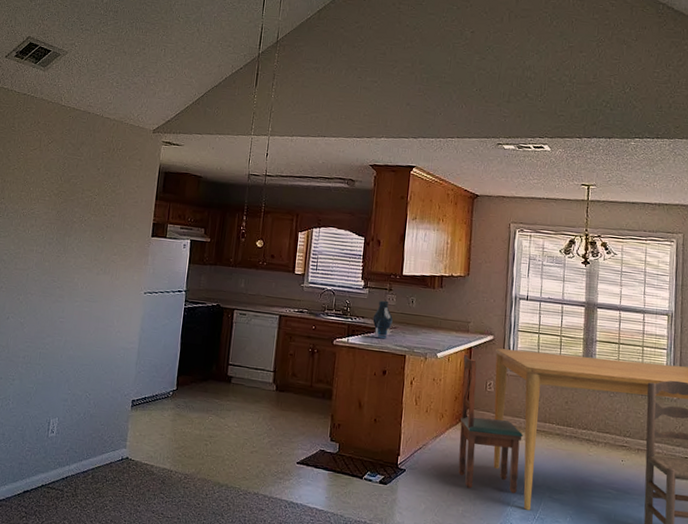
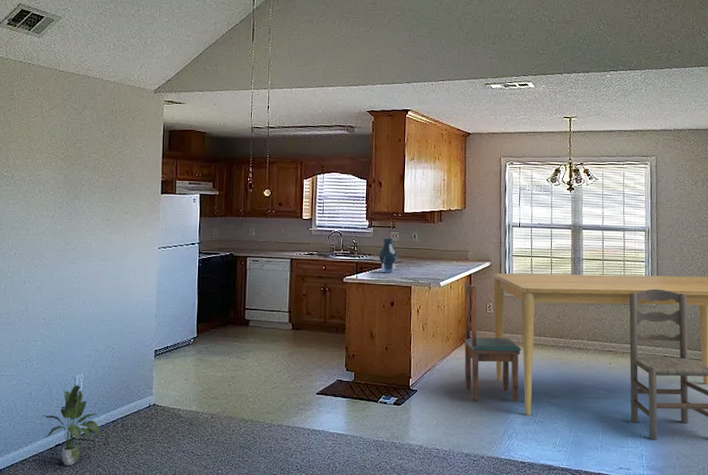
potted plant: none [13,429,72,515] -> present [42,385,103,466]

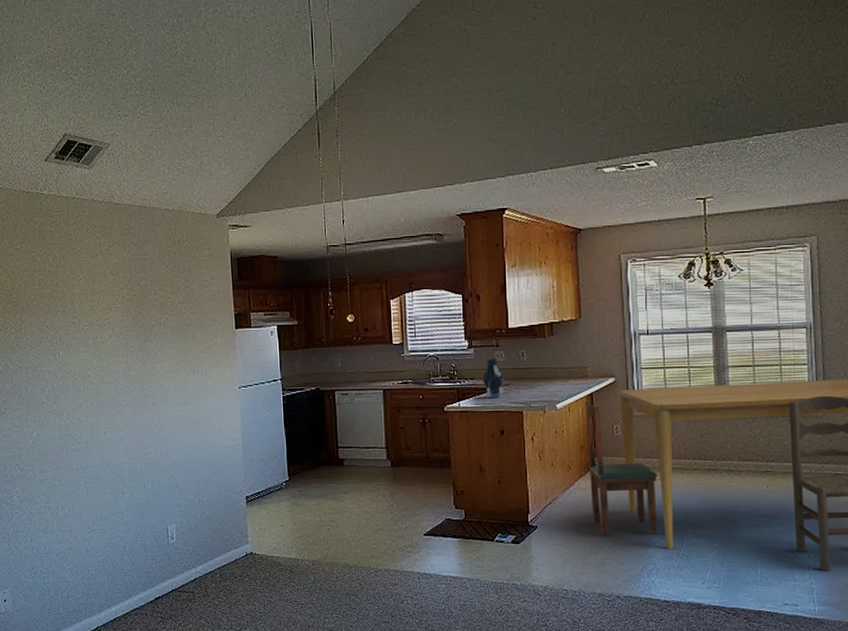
potted plant: present [42,385,103,466] -> none [139,536,202,619]

